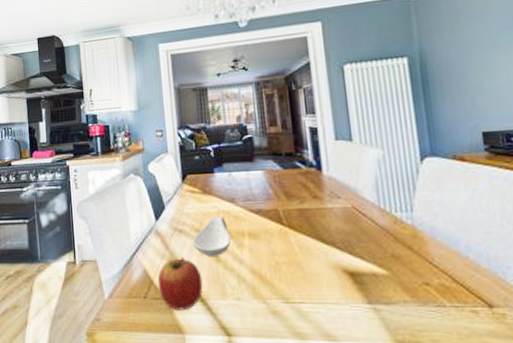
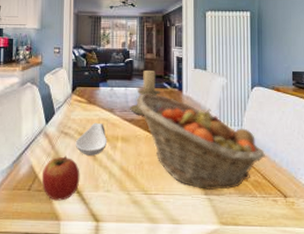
candle holder: none [255,147,294,204] -> present [130,71,161,115]
fruit basket: none [261,176,452,297] -> present [136,94,265,190]

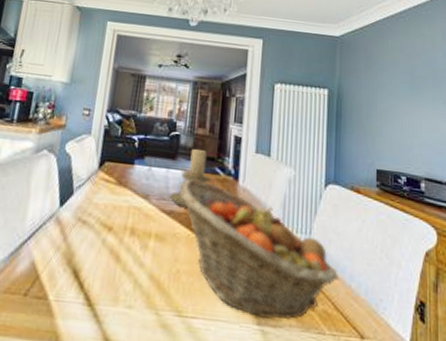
apple: present [41,155,80,201] -> none [43,251,96,315]
spoon rest: present [75,122,108,156] -> none [94,210,137,256]

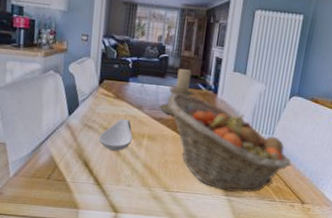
spoon rest: none [94,210,137,256] -> present [98,118,133,151]

